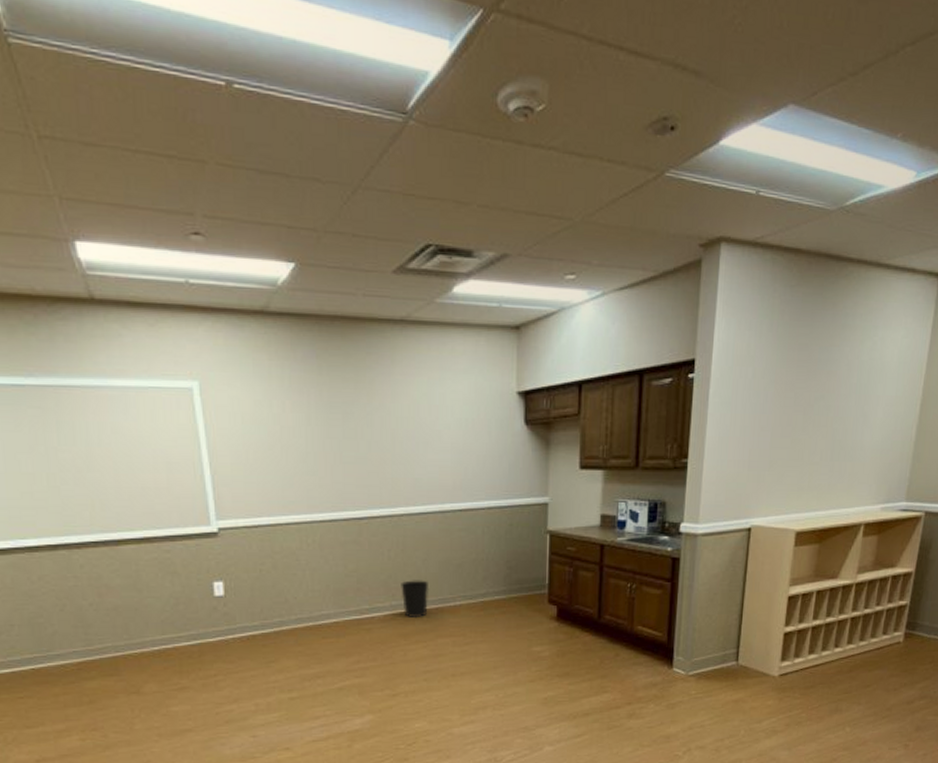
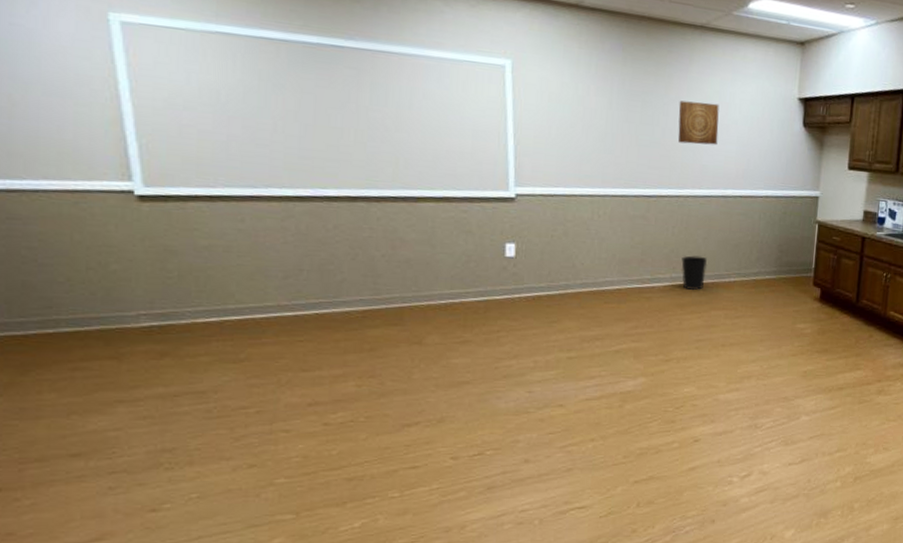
wall art: none [383,407,430,456] -> present [678,100,719,145]

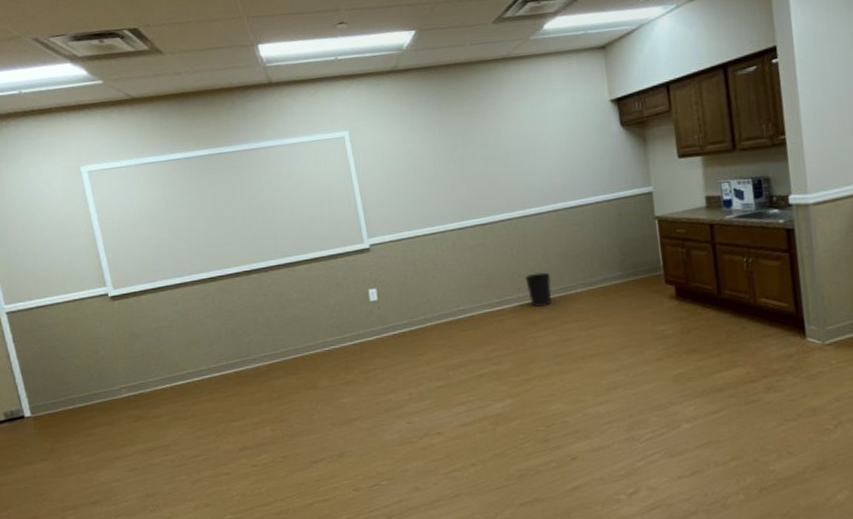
wall art: present [678,100,719,145] -> none [495,124,539,169]

